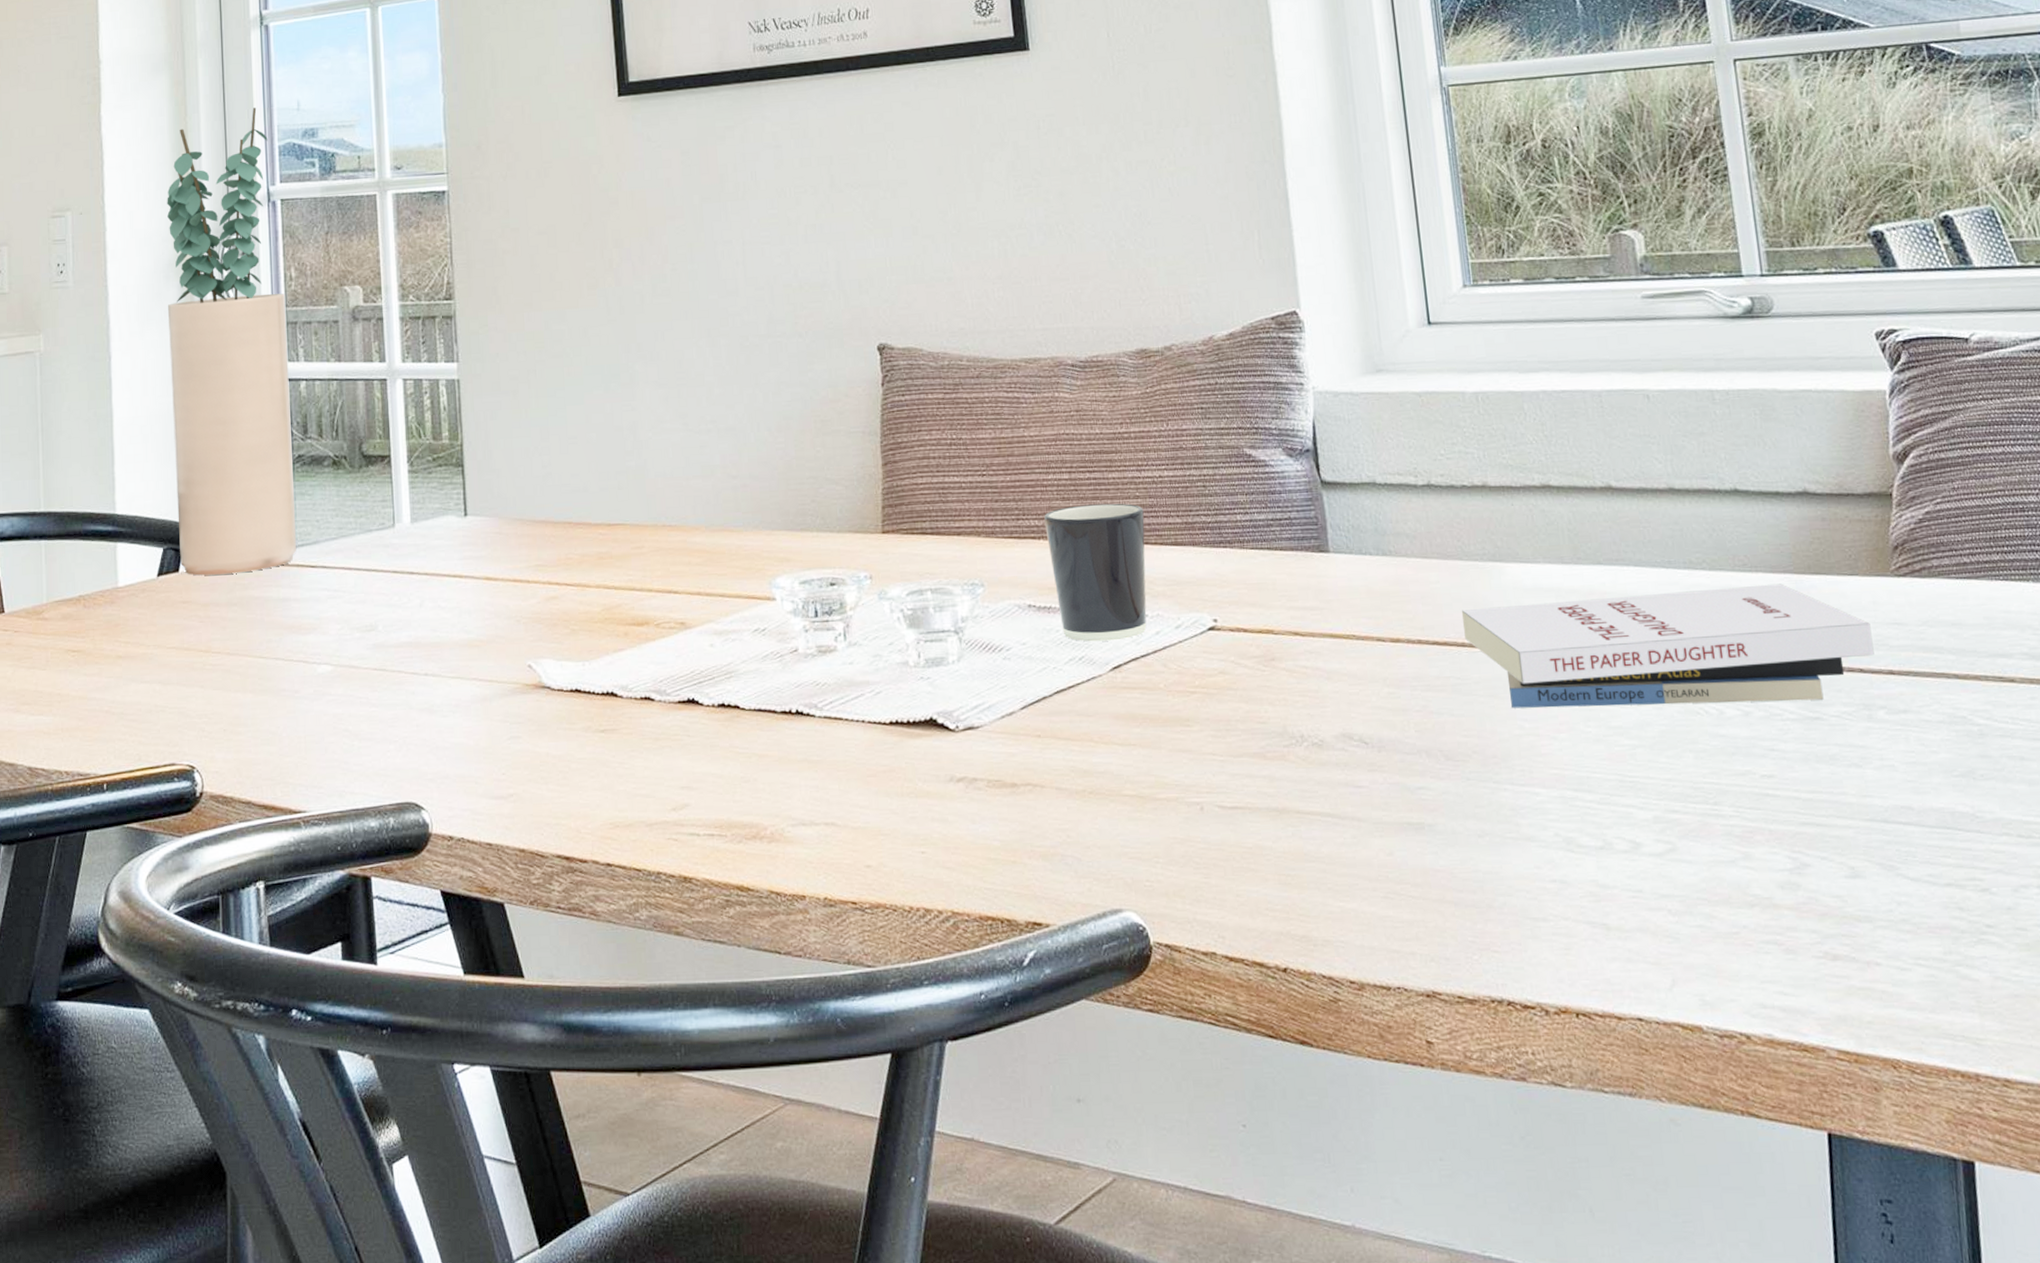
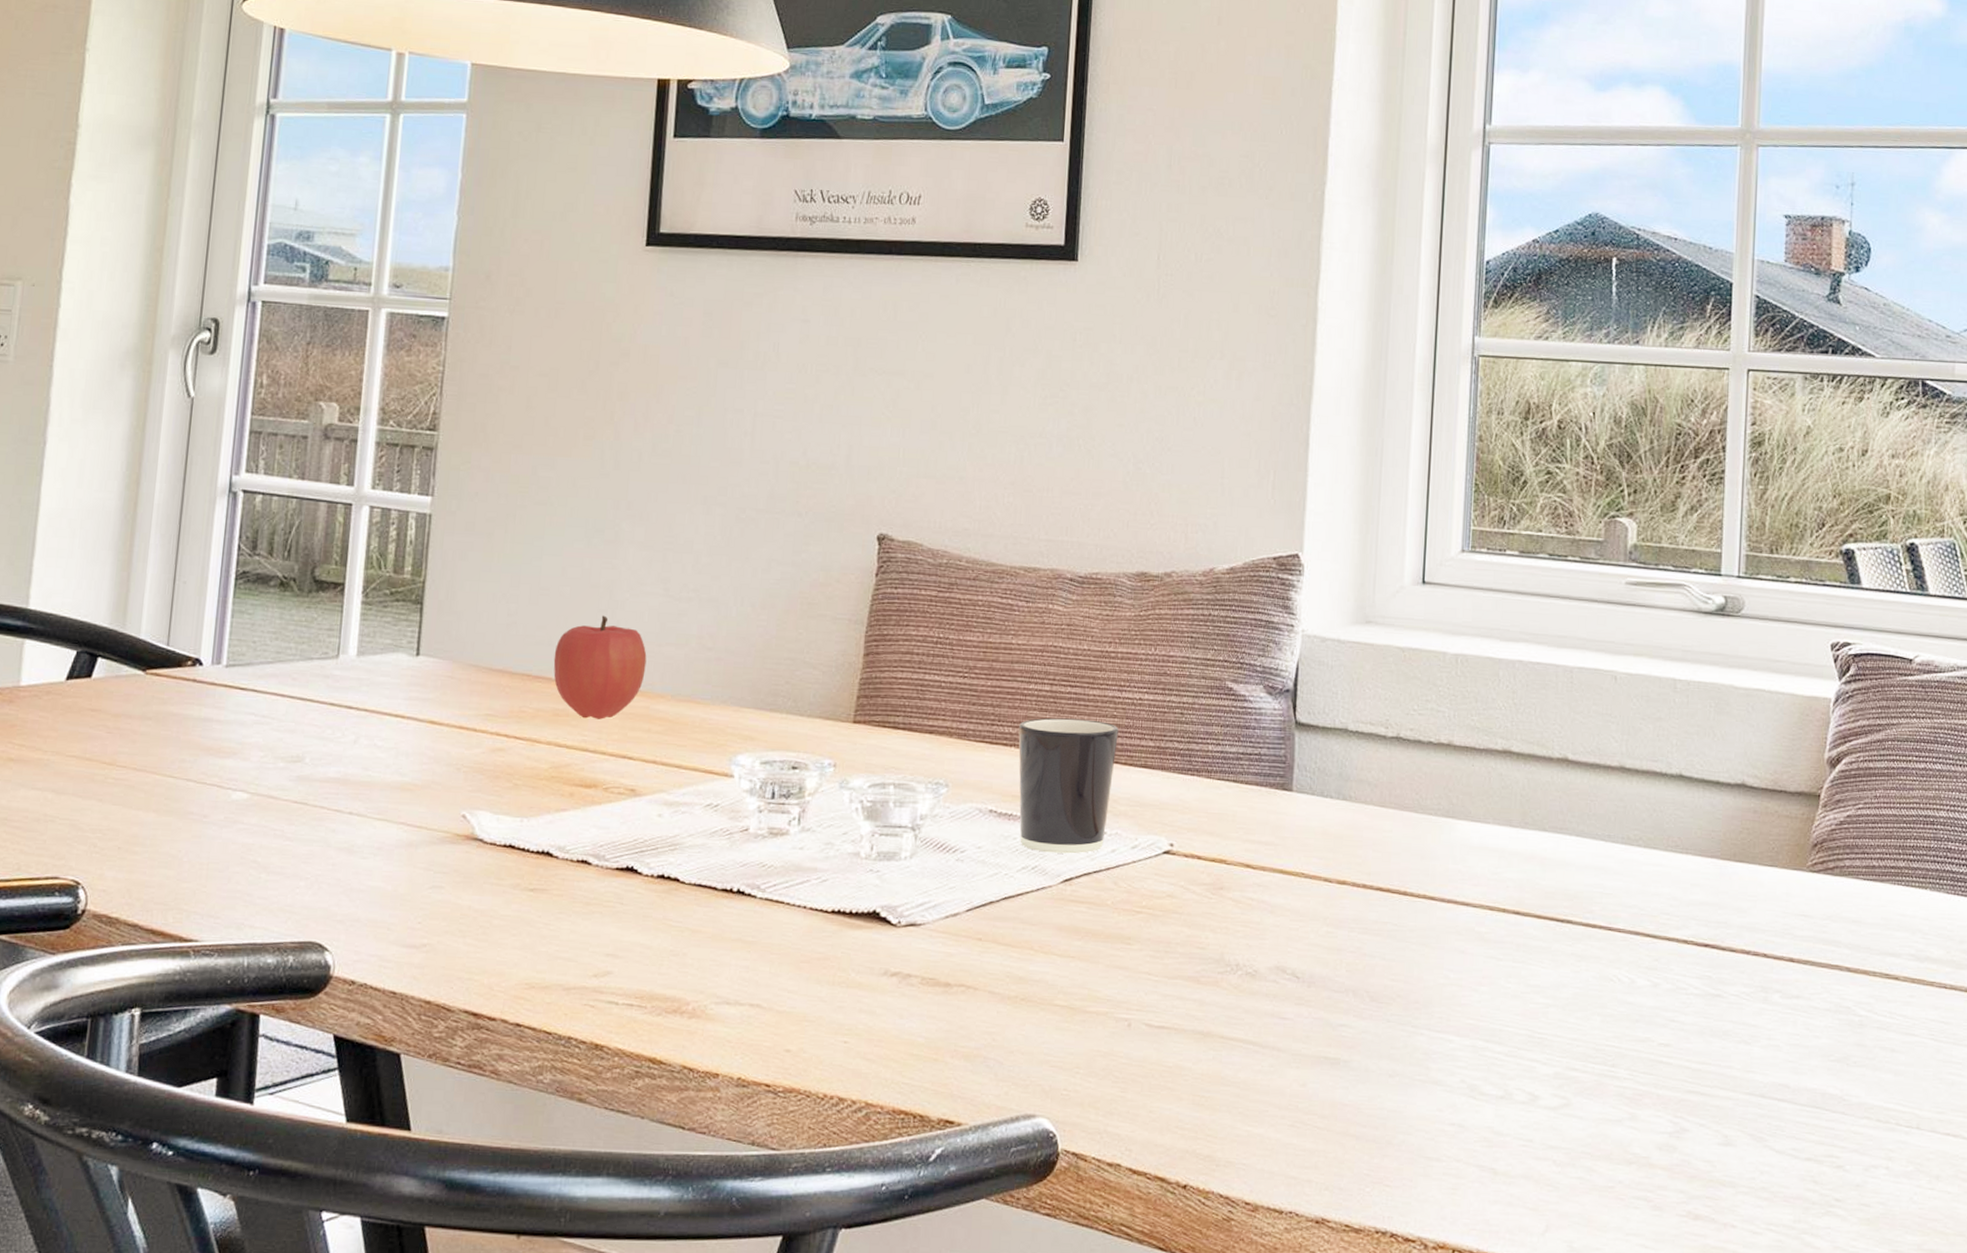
vase: present [167,107,297,576] -> none [94,200,257,687]
fruit: none [590,456,678,559] -> present [553,615,647,719]
books: present [1461,583,1874,709] -> none [1407,860,1780,979]

